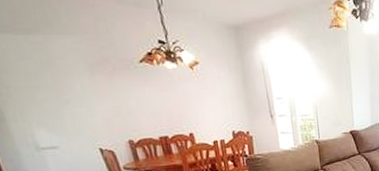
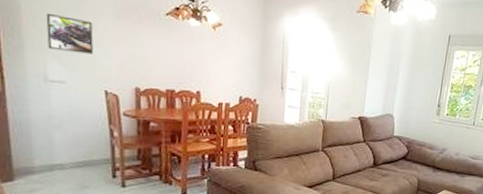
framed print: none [18,80,78,117] -> present [46,14,94,55]

